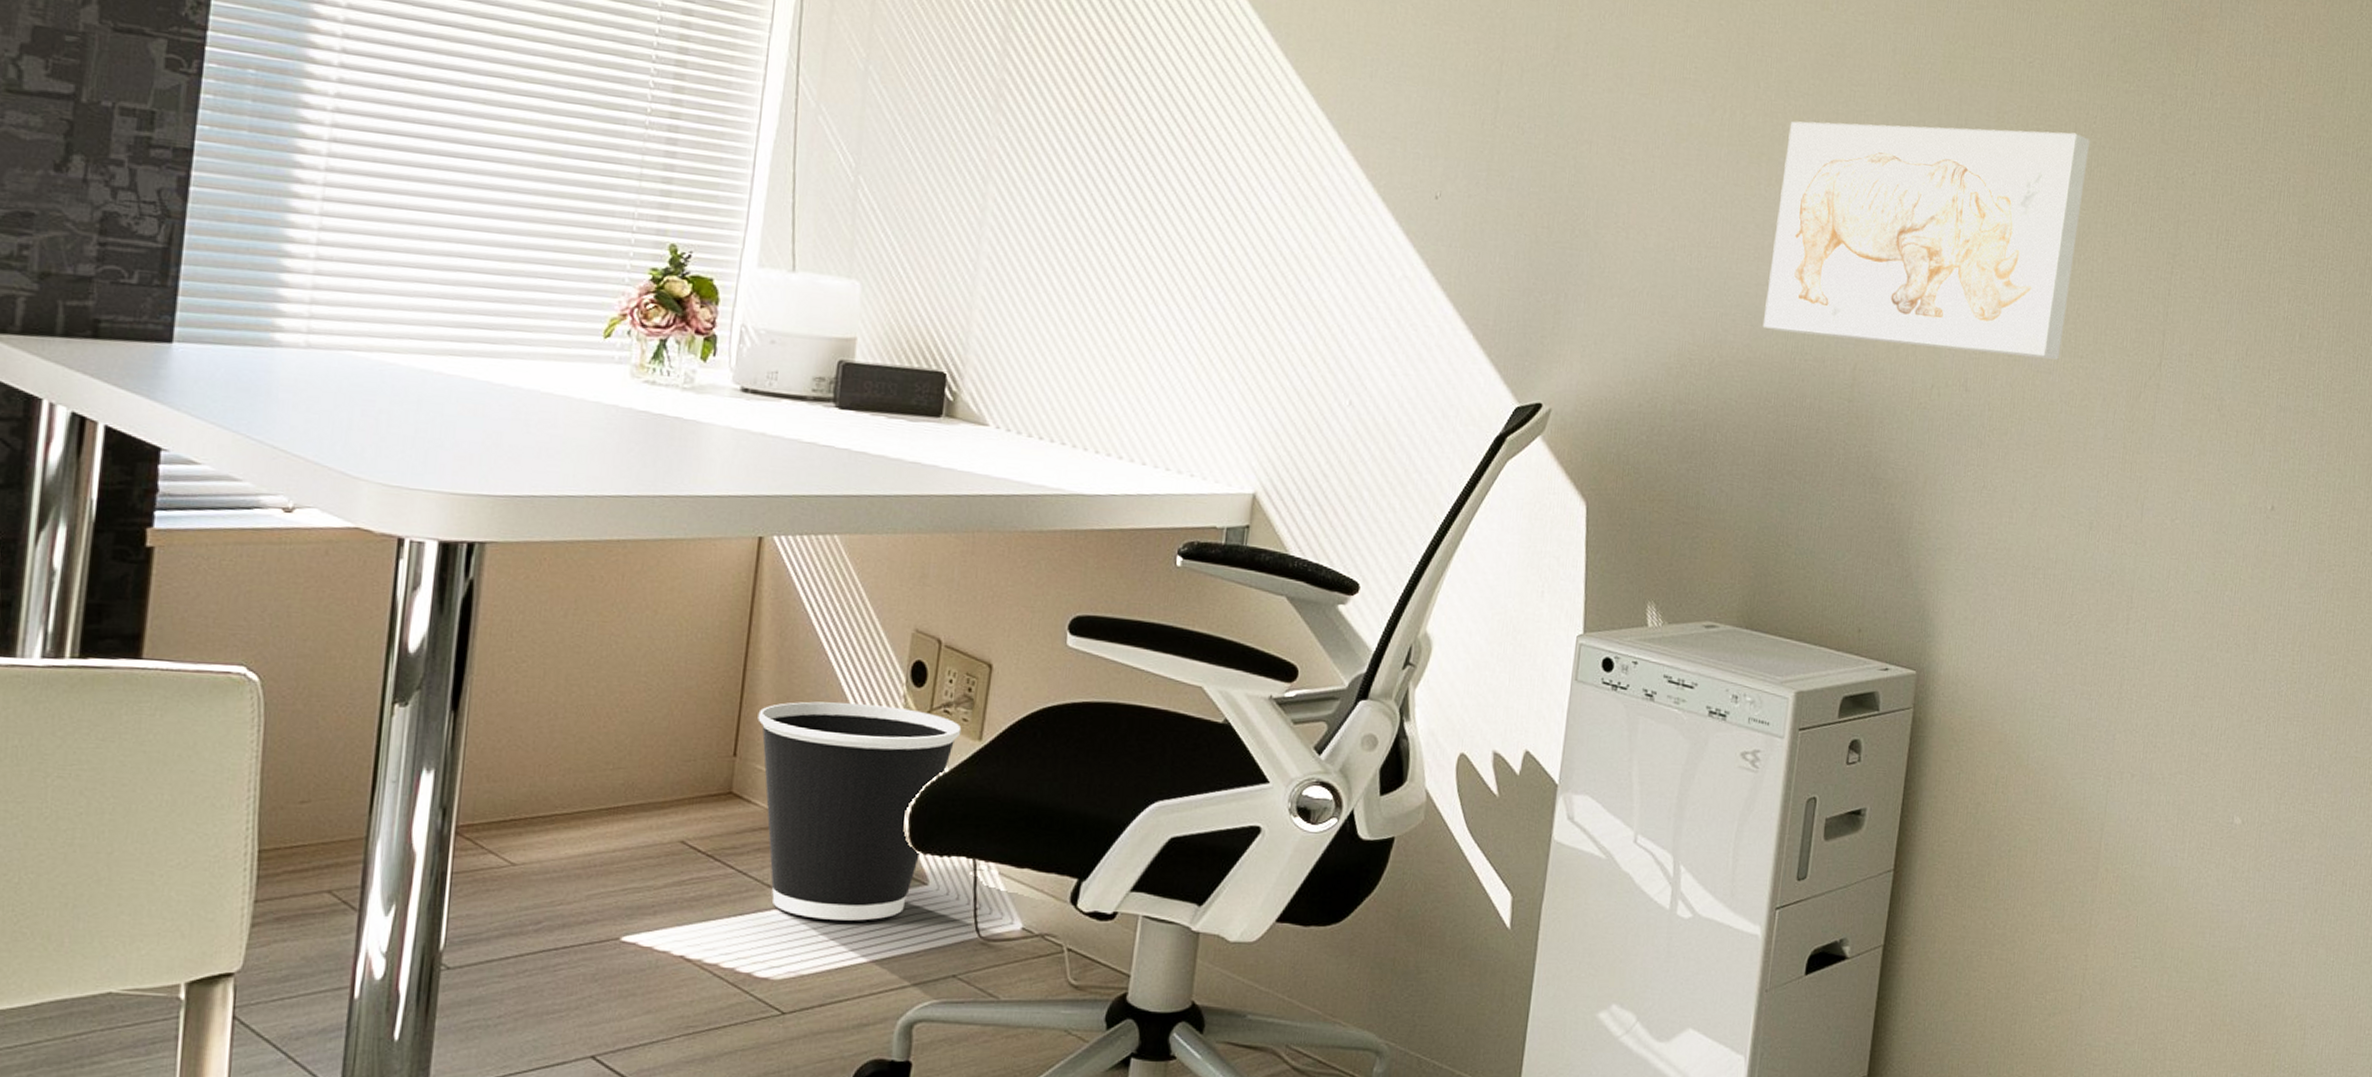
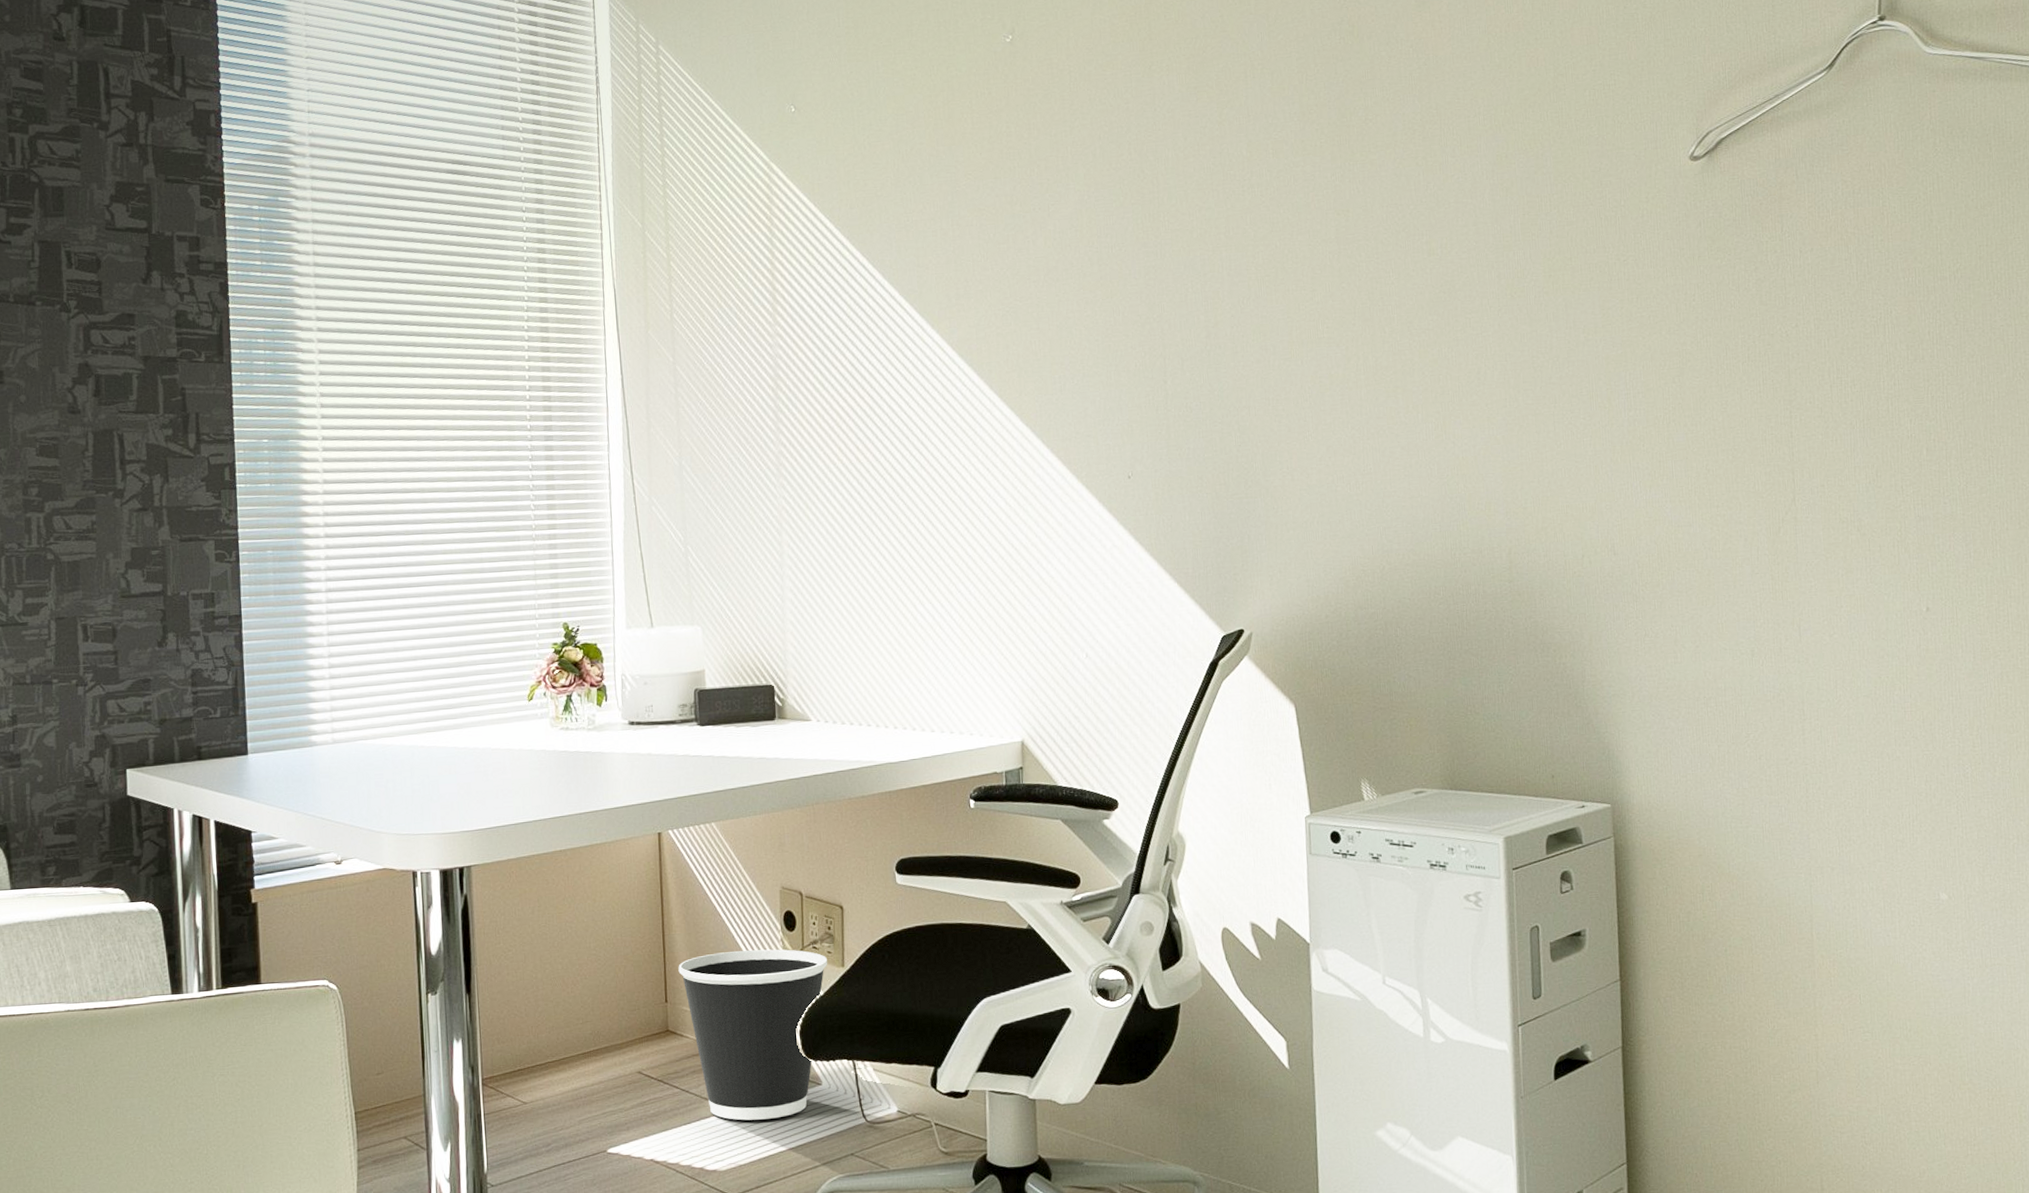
wall art: present [1762,121,2091,360] -> none [1417,313,1697,534]

